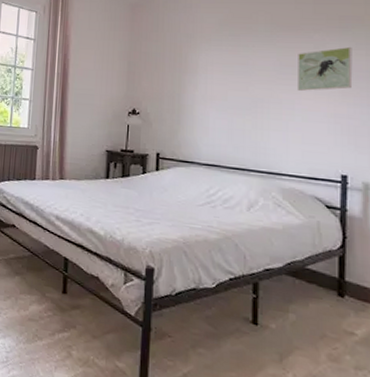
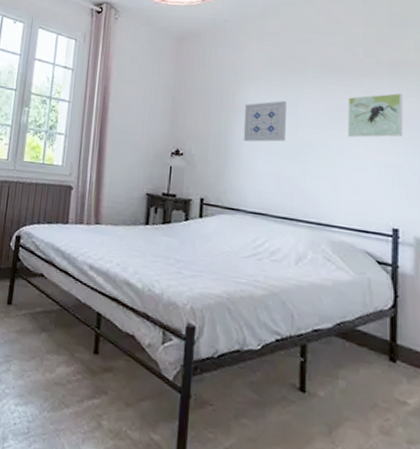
wall art: none [196,60,237,100] -> present [243,101,286,142]

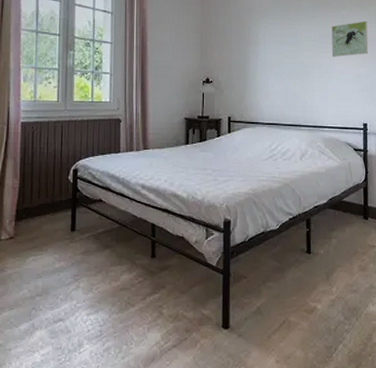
wall art: present [243,101,286,142] -> none [257,32,289,67]

